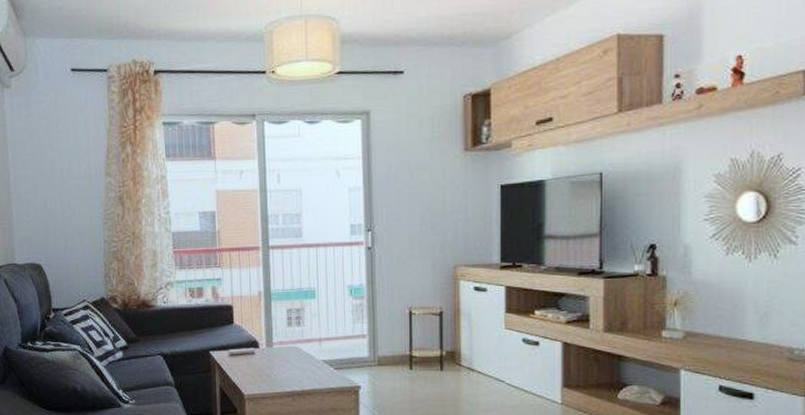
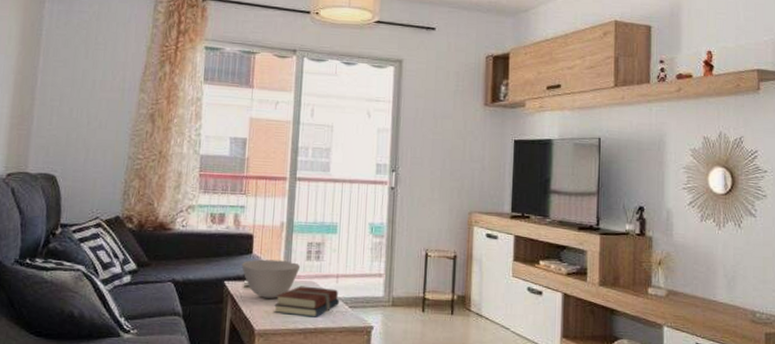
bowl: none [225,328,282,365] -> present [242,259,301,299]
books: none [260,351,325,380] -> present [274,286,340,317]

